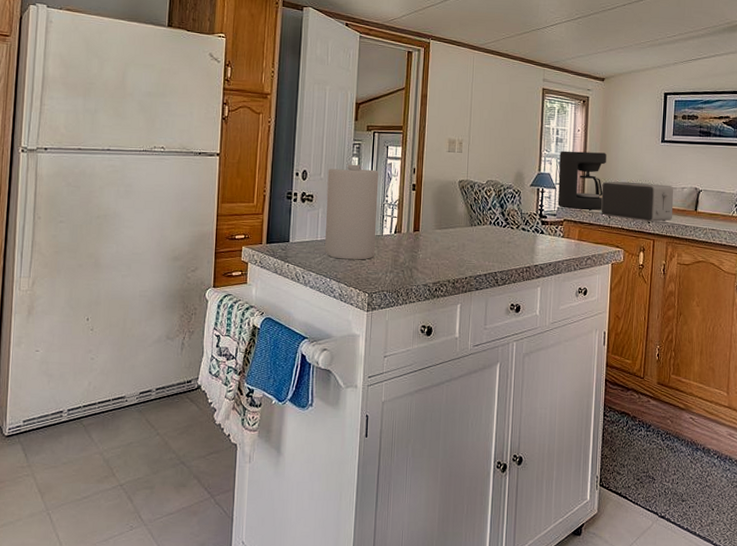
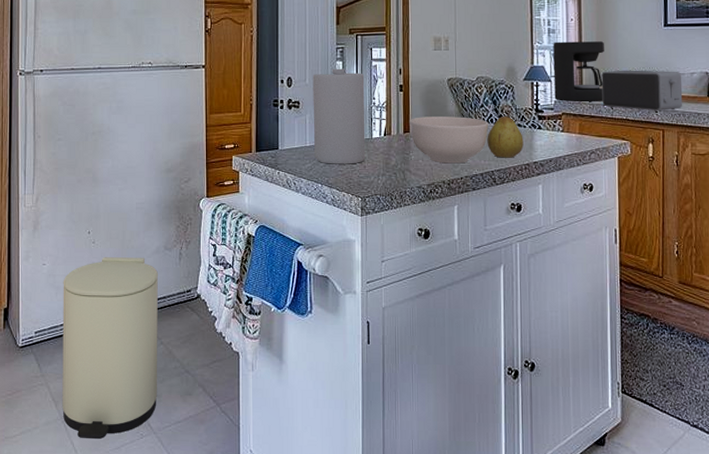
pedal bin: none [48,344,158,532] -> present [62,256,158,440]
bowl: none [419,216,495,264] -> present [409,117,489,164]
fruit: none [492,214,527,260] -> present [487,110,524,158]

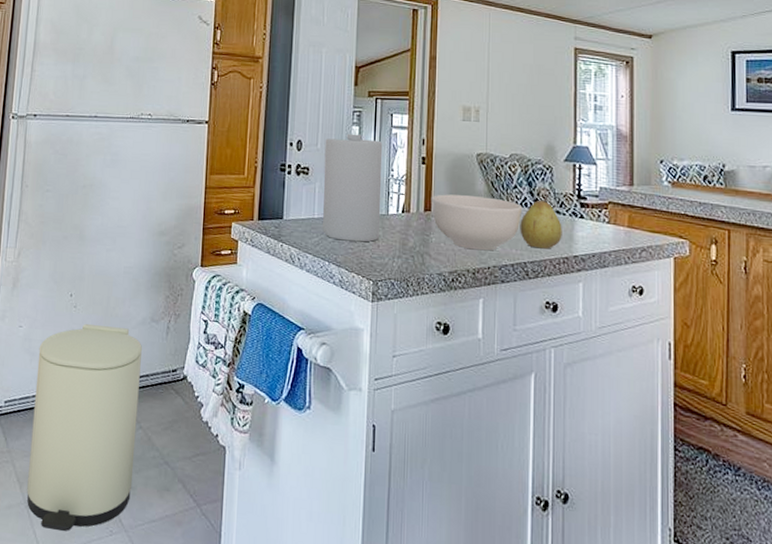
coffee maker: present [553,41,604,102] -> none [600,120,660,193]
toaster: present [601,70,683,112] -> none [656,157,753,208]

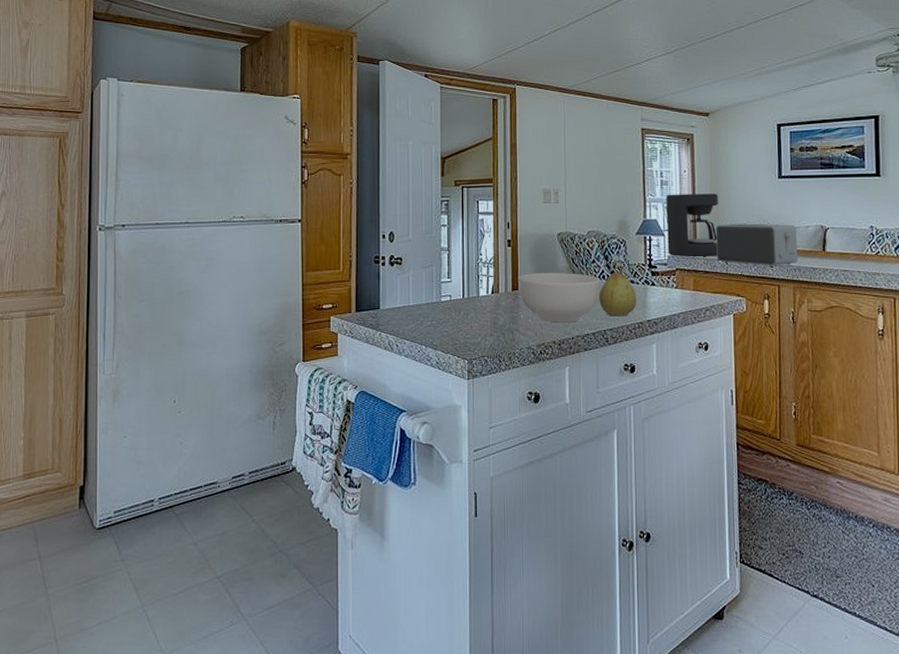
pedal bin: present [27,323,142,532] -> none [144,427,249,629]
paper towel holder: present [323,133,383,242] -> none [416,222,472,325]
coffee maker: none [600,120,660,193] -> present [666,193,718,258]
toaster: none [656,157,753,208] -> present [715,223,799,267]

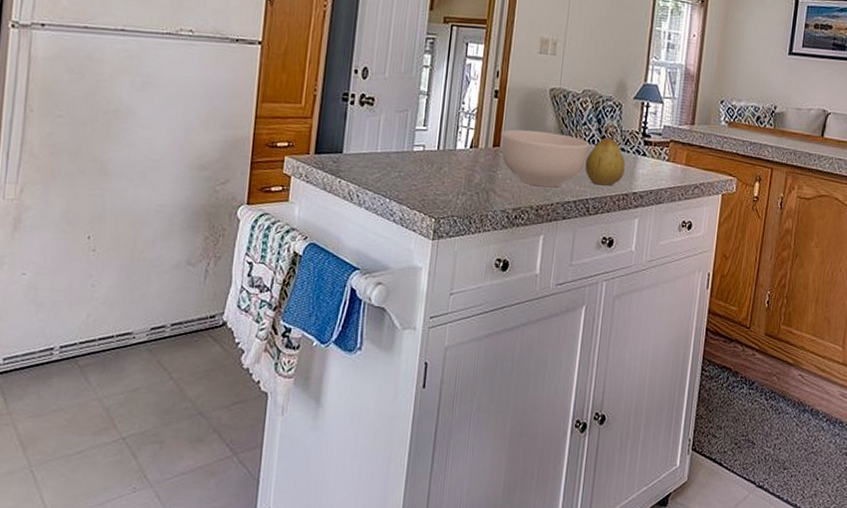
coffee maker: present [666,193,718,258] -> none [664,58,725,132]
toaster: present [715,223,799,267] -> none [714,97,799,148]

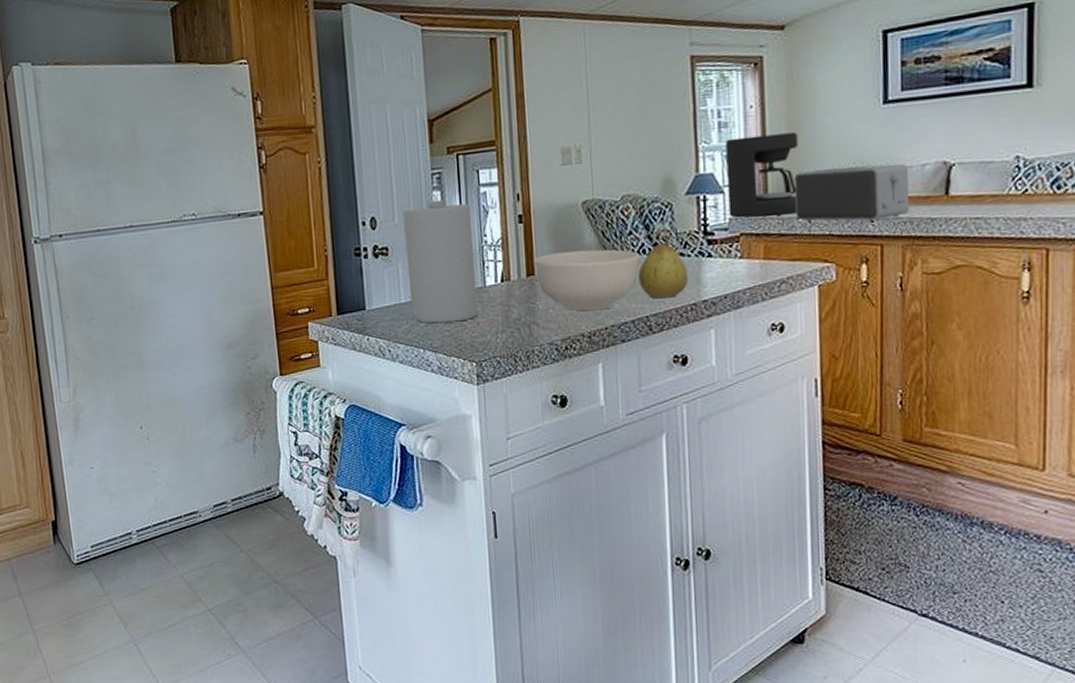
paper towel holder: none [385,62,456,179] -> present [402,199,479,324]
coffee maker: none [664,58,725,132] -> present [725,132,798,219]
toaster: none [714,97,799,148] -> present [794,163,910,222]

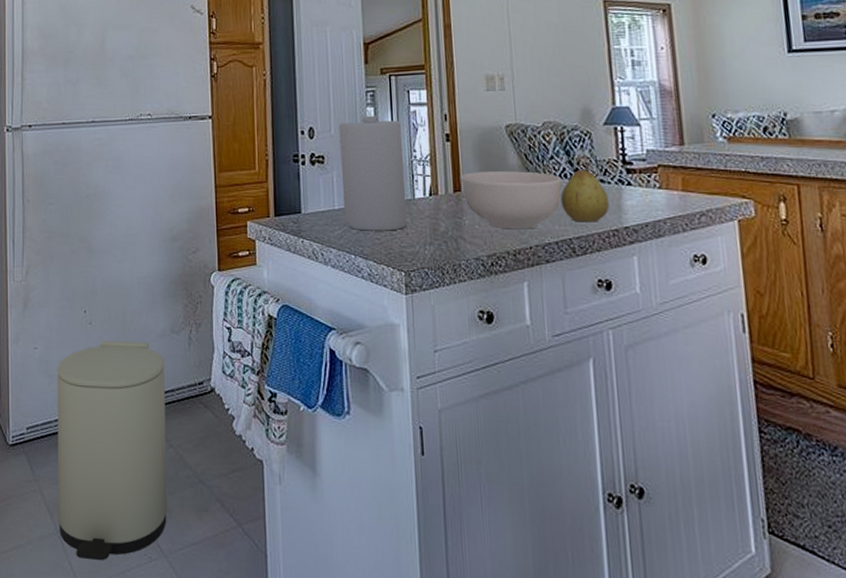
pedal bin: none [116,453,243,662] -> present [57,340,168,561]
coffee maker: present [725,132,798,219] -> none [639,74,712,152]
toaster: present [794,163,910,222] -> none [707,108,824,161]

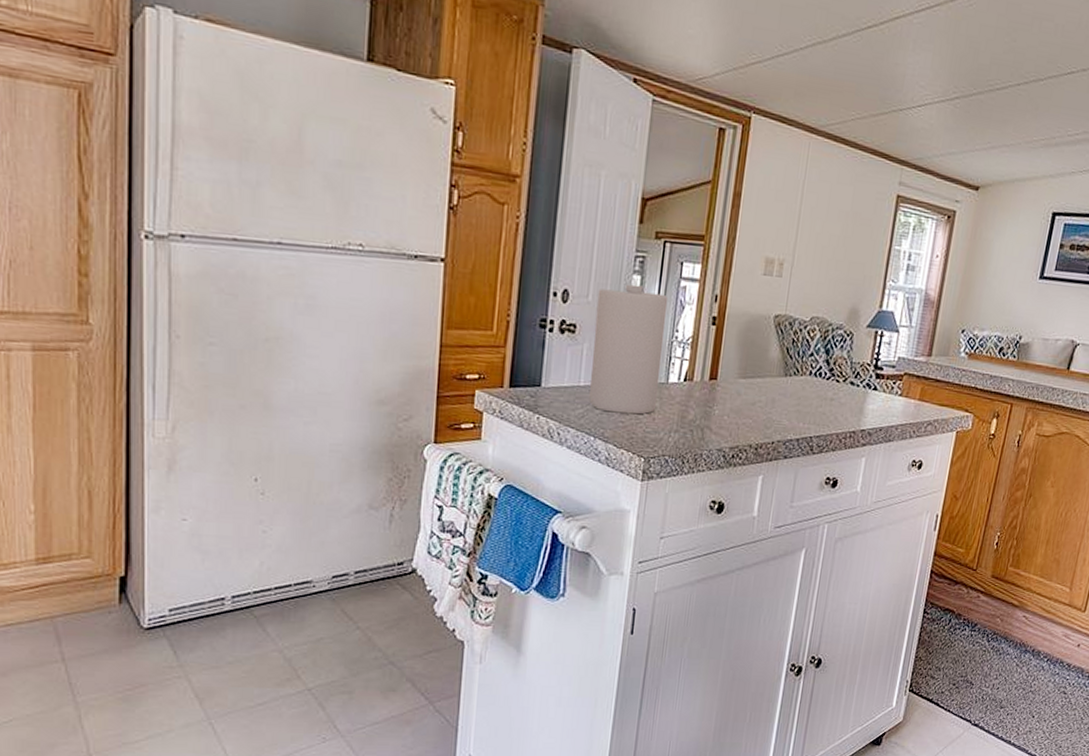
pedal bin: present [57,340,168,561] -> none [210,513,357,745]
bowl: present [459,171,562,230] -> none [718,360,817,425]
fruit: present [560,162,610,222] -> none [810,362,854,423]

